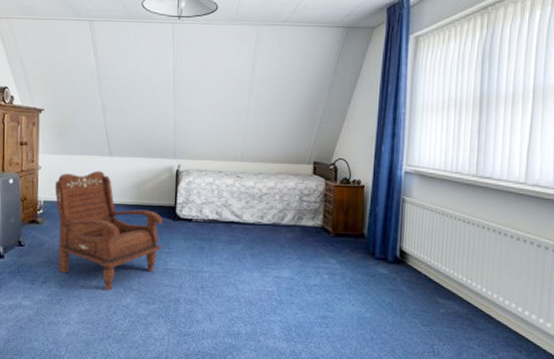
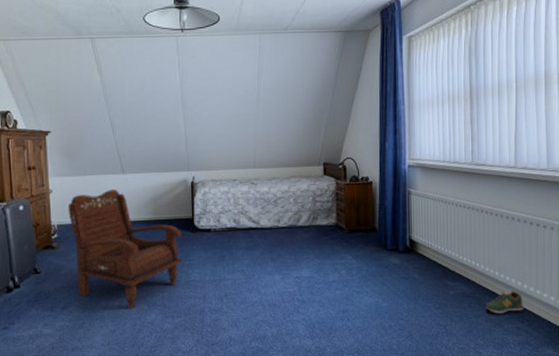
shoe: none [479,316,524,340] -> present [485,290,524,314]

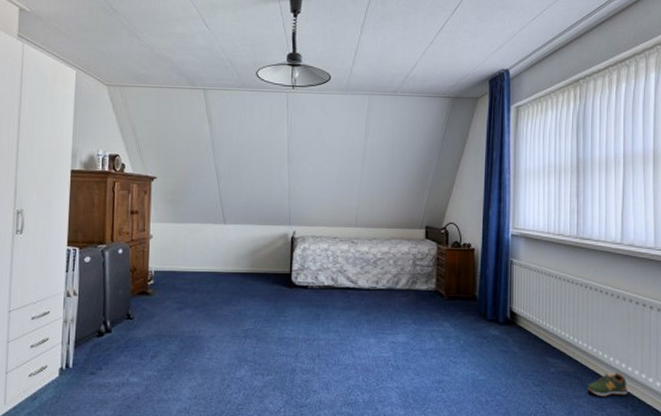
armchair: present [67,189,183,309] -> none [166,238,278,363]

